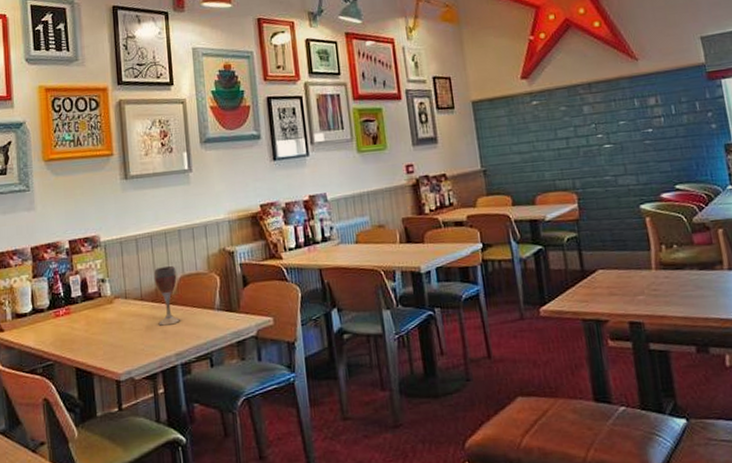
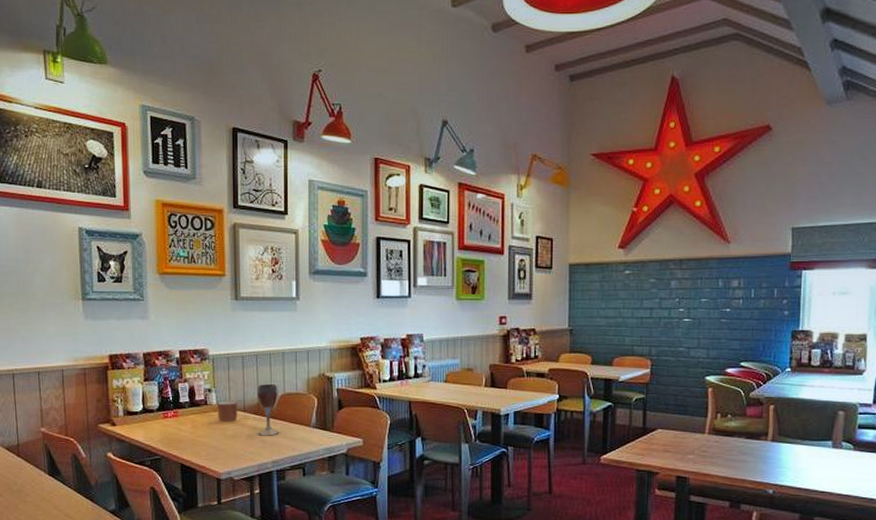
mug: none [112,289,135,316] -> present [218,401,238,423]

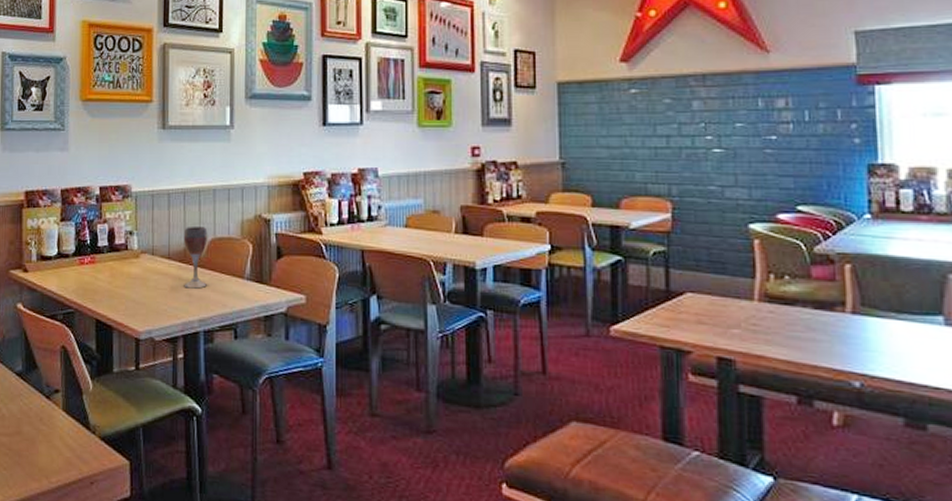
mug: present [218,401,238,423] -> none [139,245,162,273]

